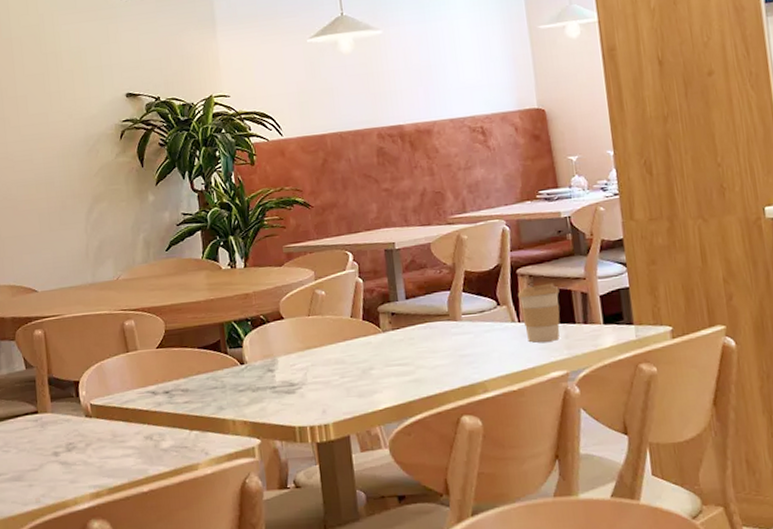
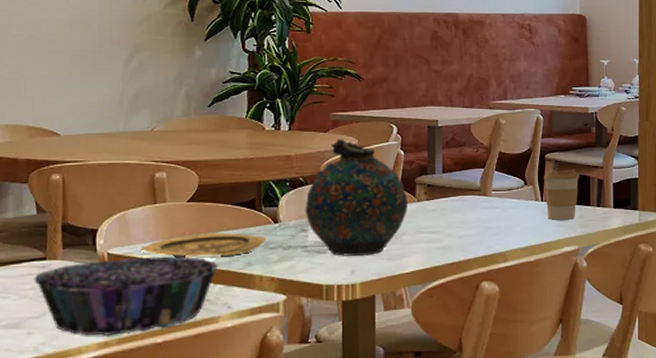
decorative bowl: none [29,403,193,487] -> present [34,256,219,337]
plate: none [118,377,235,405] -> present [140,233,266,257]
snuff bottle: none [269,272,374,396] -> present [305,139,408,256]

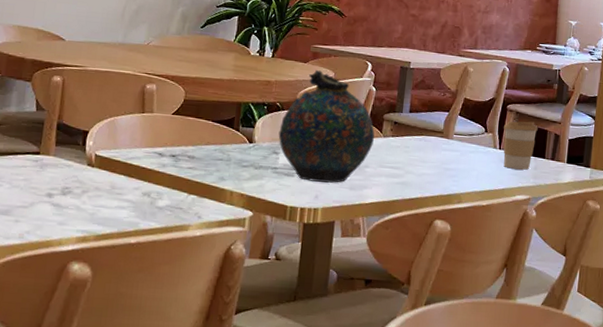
decorative bowl: present [34,256,219,337] -> none [26,160,195,232]
plate: present [140,233,266,257] -> none [125,145,241,170]

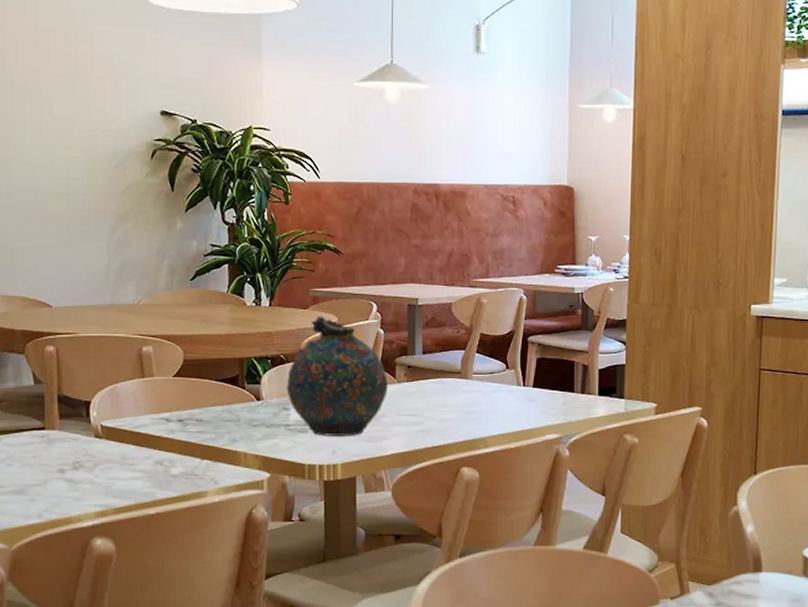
coffee cup: present [503,121,538,170] -> none [525,353,564,406]

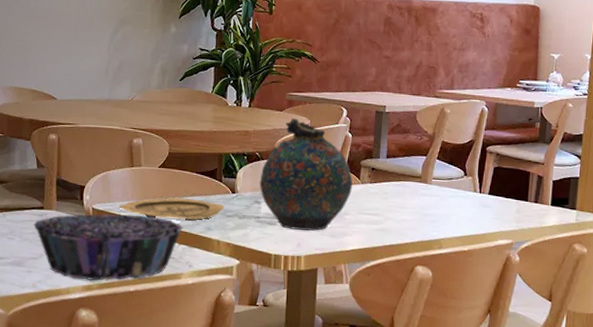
decorative bowl: none [34,430,206,506] -> present [33,214,184,281]
plate: none [131,409,250,432] -> present [119,197,225,220]

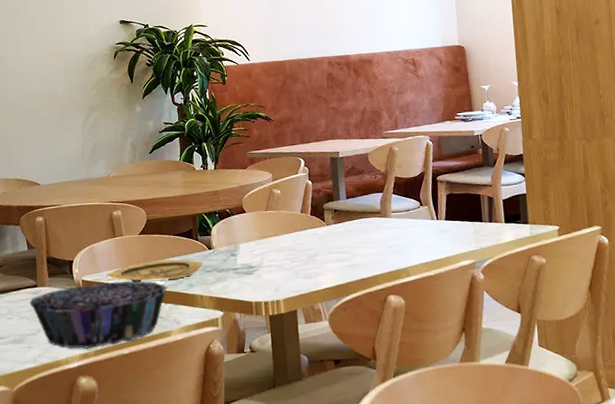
snuff bottle: present [259,118,353,231] -> none [232,174,319,276]

